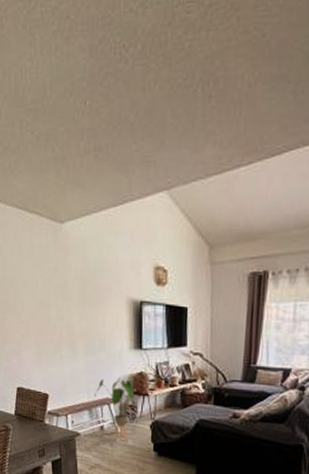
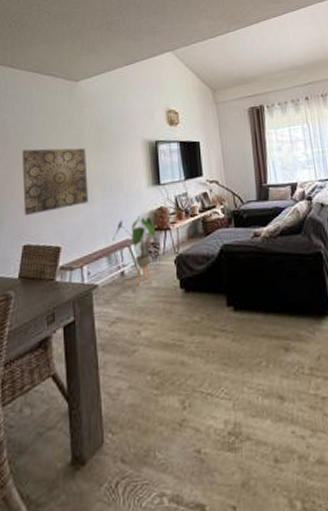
wall art: none [11,295,74,361] -> present [21,148,89,216]

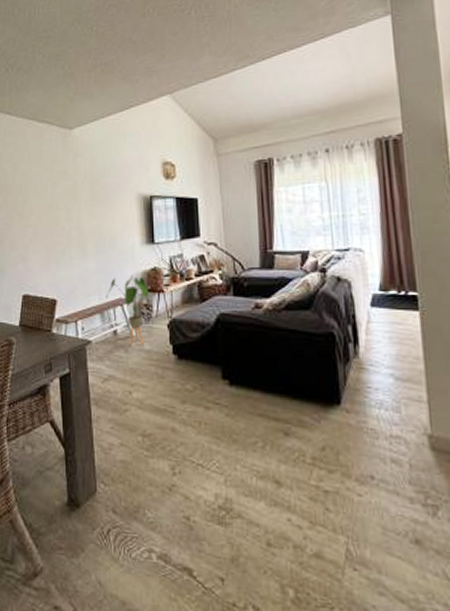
wall art: present [21,148,89,216] -> none [20,199,83,267]

